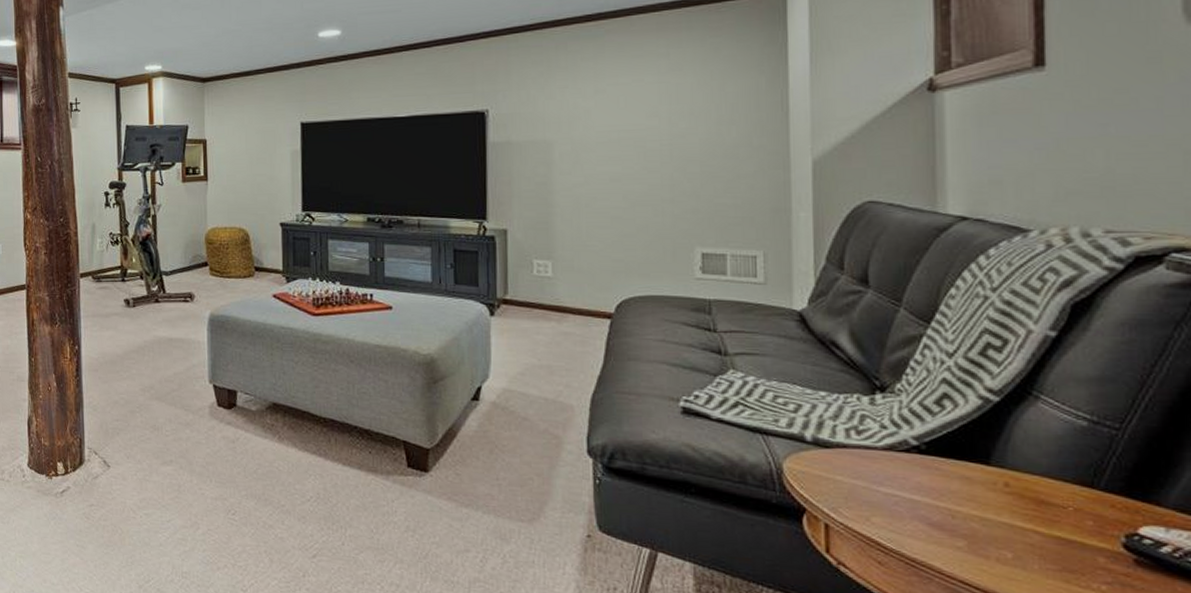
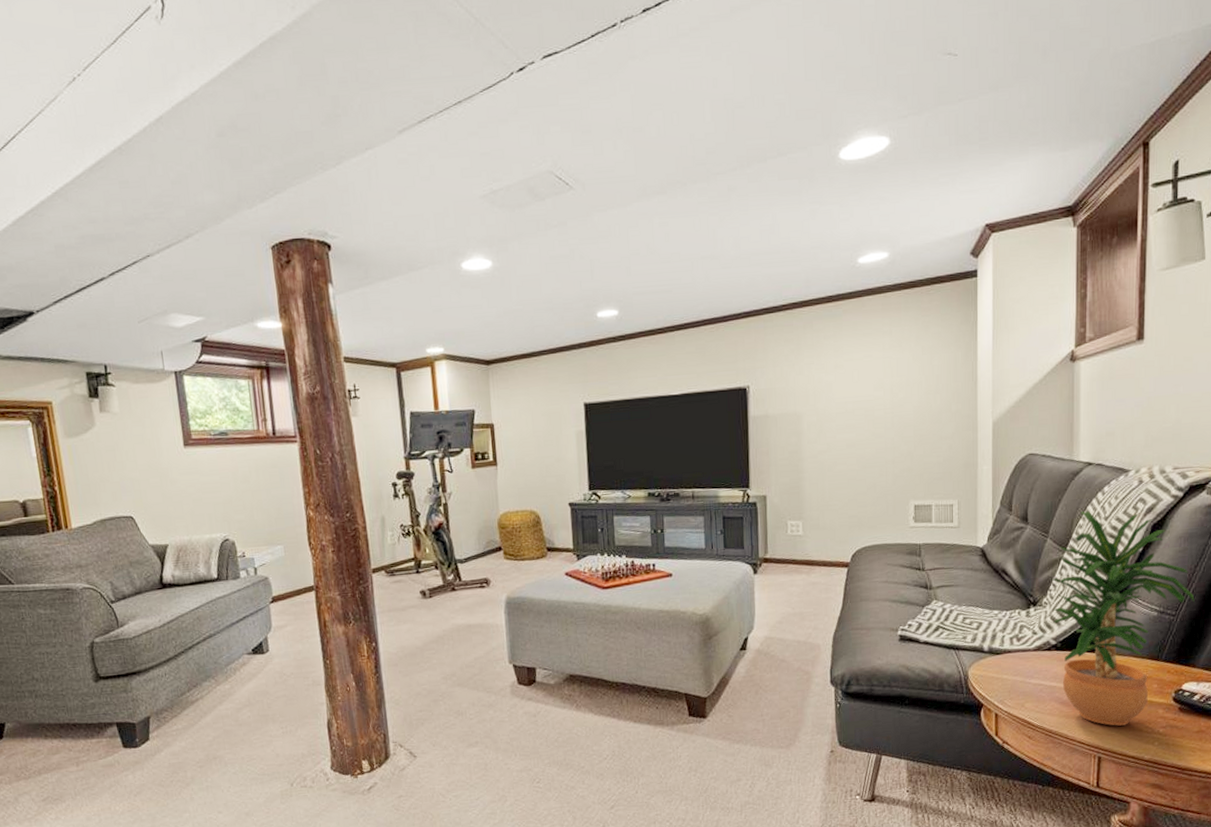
potted plant: none [906,277,1154,571] -> present [1050,510,1195,726]

